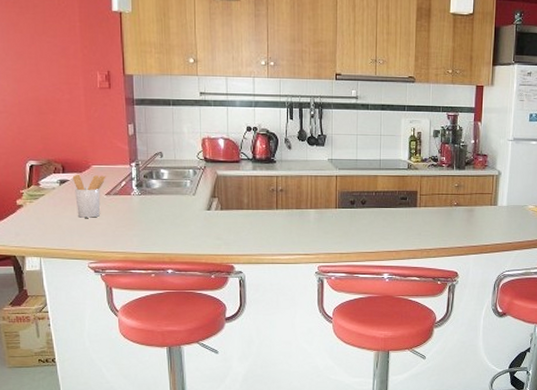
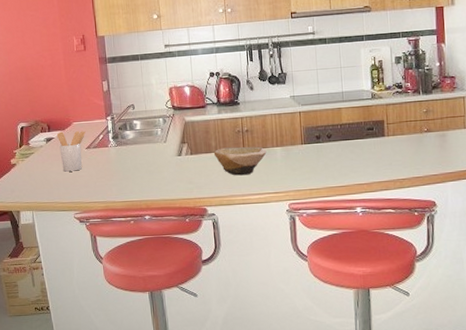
bowl: none [245,205,300,235] -> present [213,147,267,176]

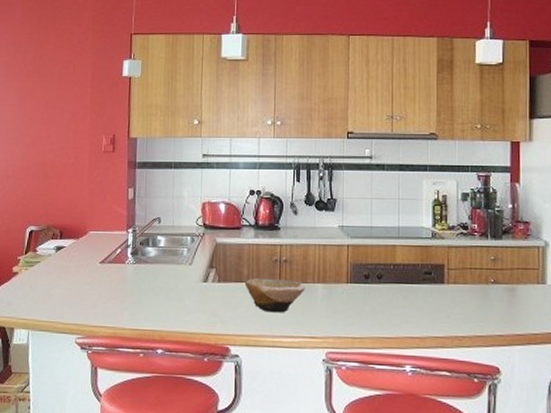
utensil holder: present [56,131,86,172] -> none [68,240,102,288]

